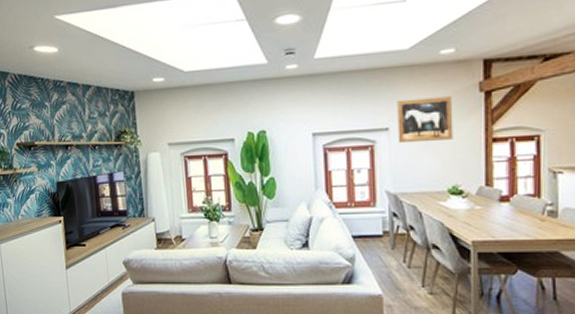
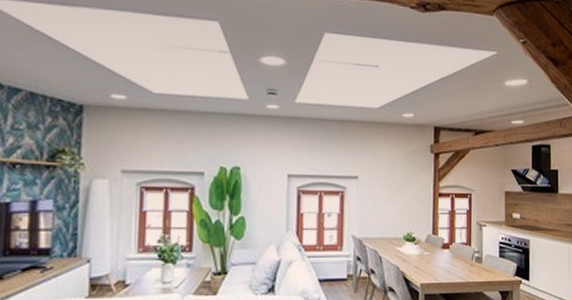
wall art: present [397,96,453,144] -> none [365,152,411,192]

